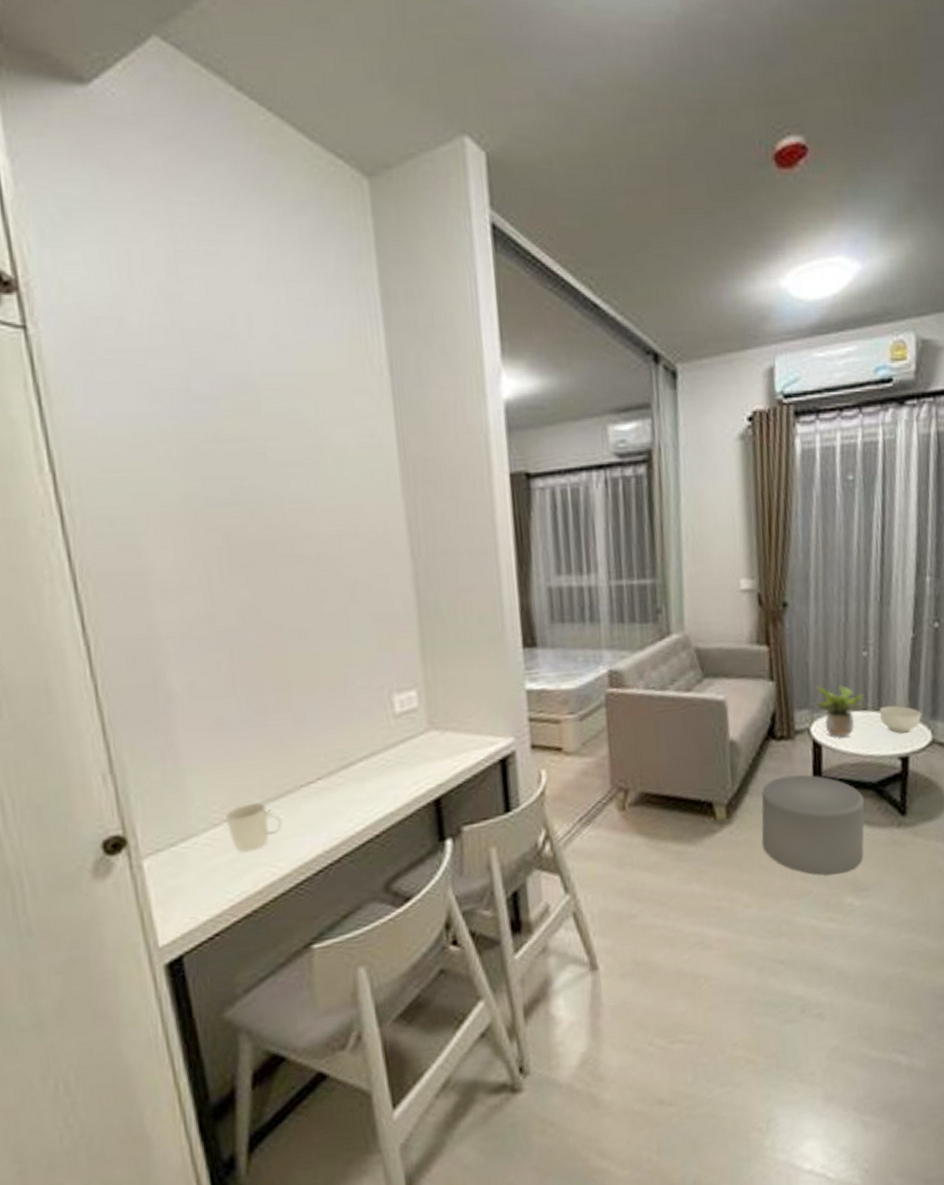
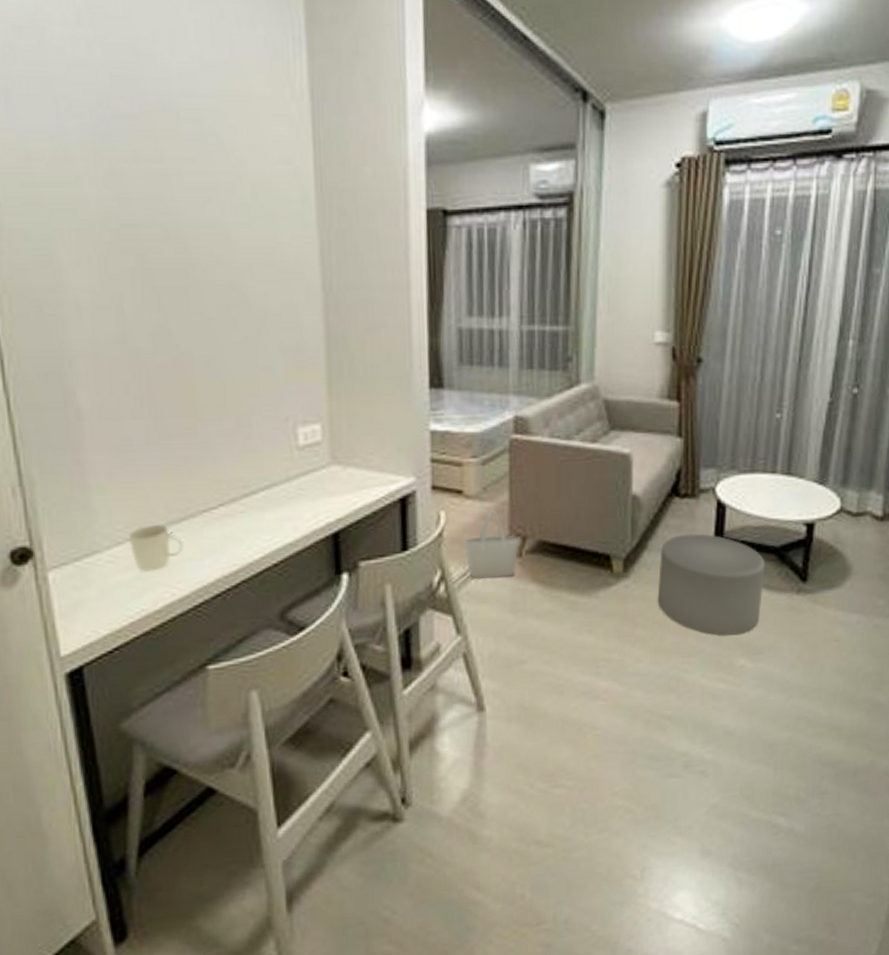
shopping bag: none [566,763,624,836] -> present [464,508,522,579]
potted plant: present [813,685,866,736] -> none [721,446,775,498]
bowl: present [879,705,922,733] -> none [788,470,832,499]

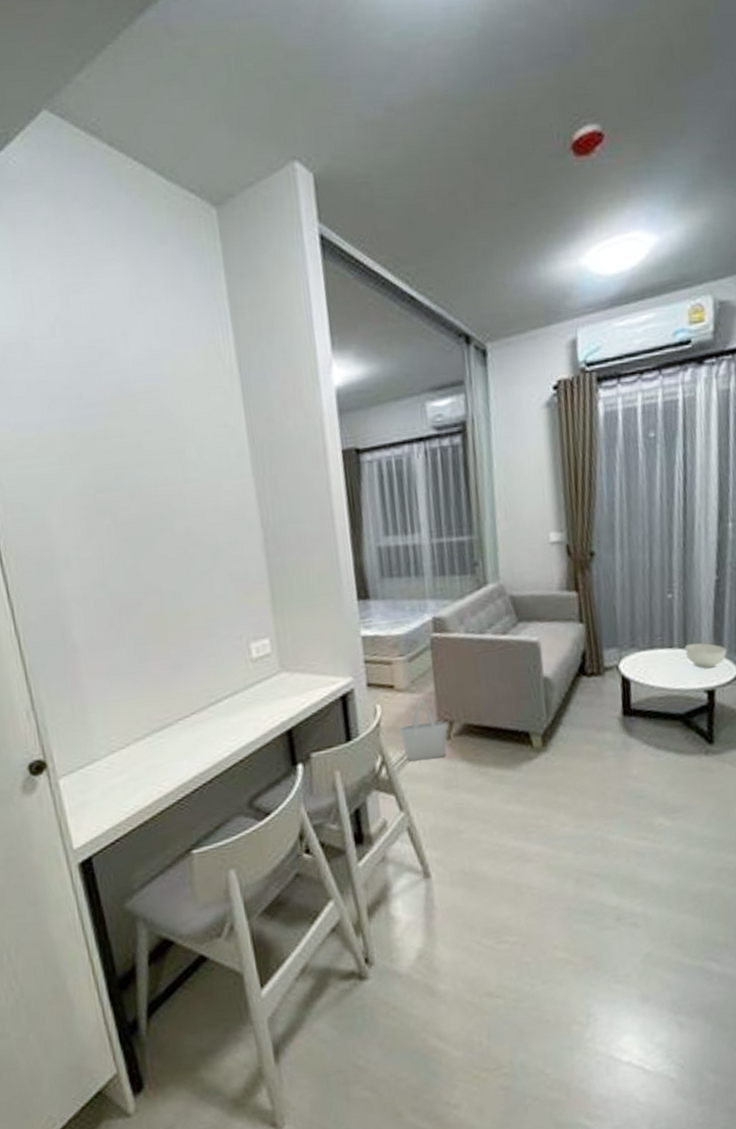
mug: present [129,525,184,571] -> none [121,734,165,774]
pouf: present [657,533,765,635] -> none [574,707,673,797]
bowl: none [788,470,832,499] -> present [684,643,727,669]

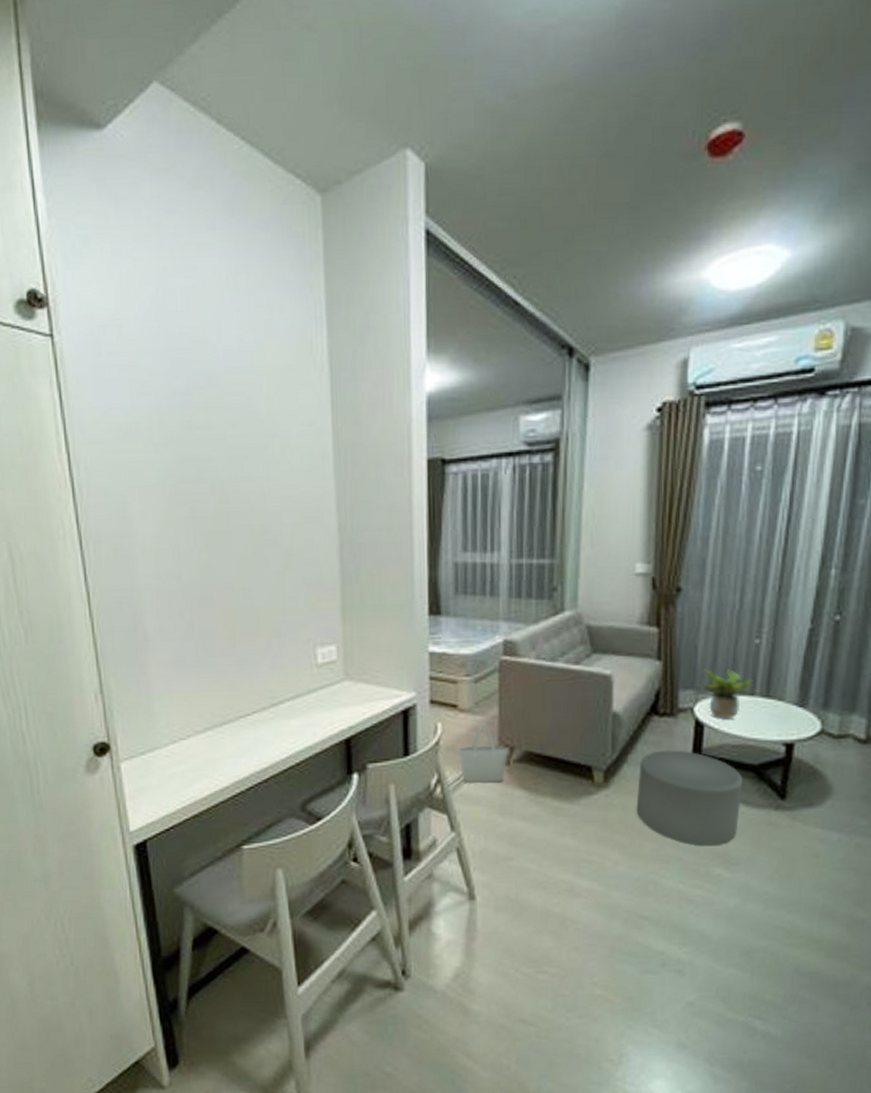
pouf: none [574,707,673,797] -> present [636,750,743,845]
potted plant: none [621,625,672,672] -> present [699,669,754,718]
bowl: present [684,643,727,669] -> none [767,693,813,721]

